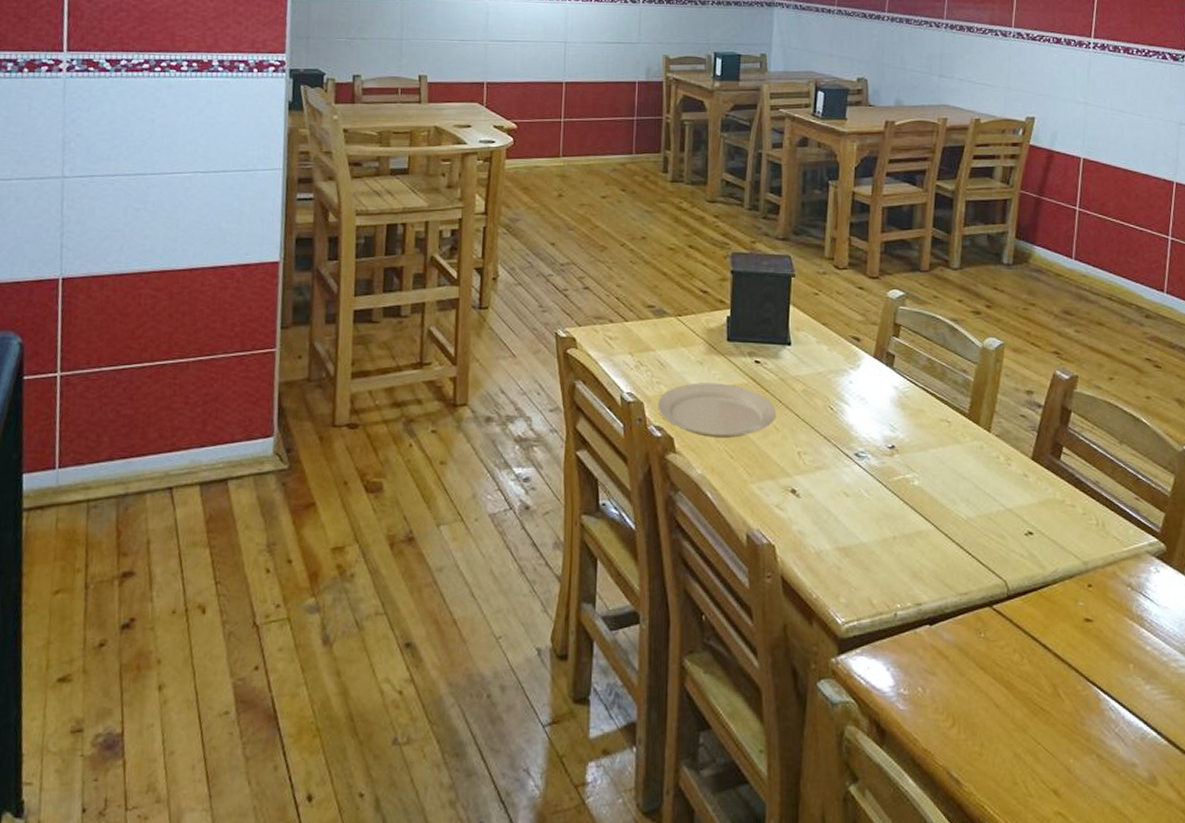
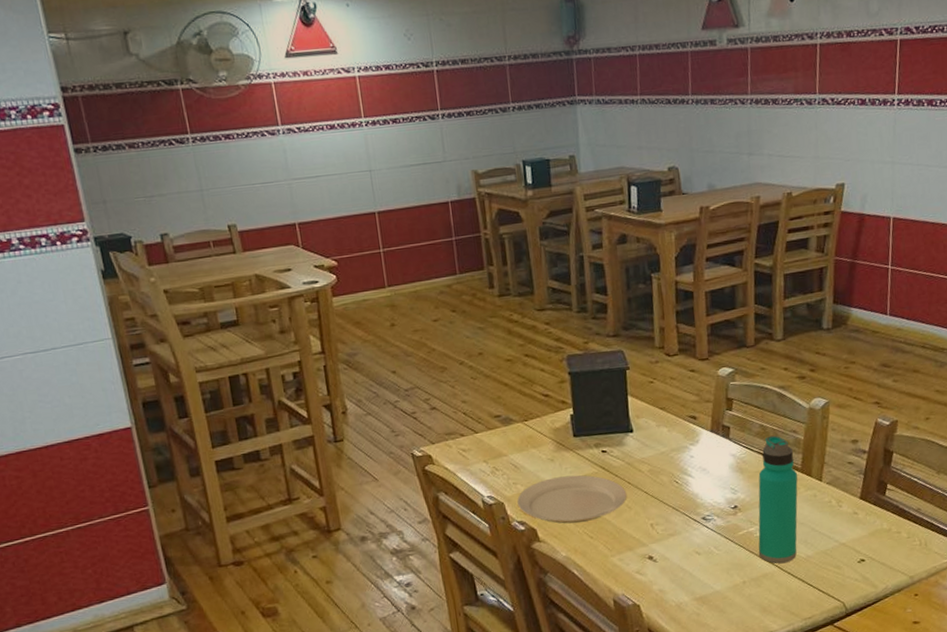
water bottle: none [913,372,965,521] -> present [758,435,798,563]

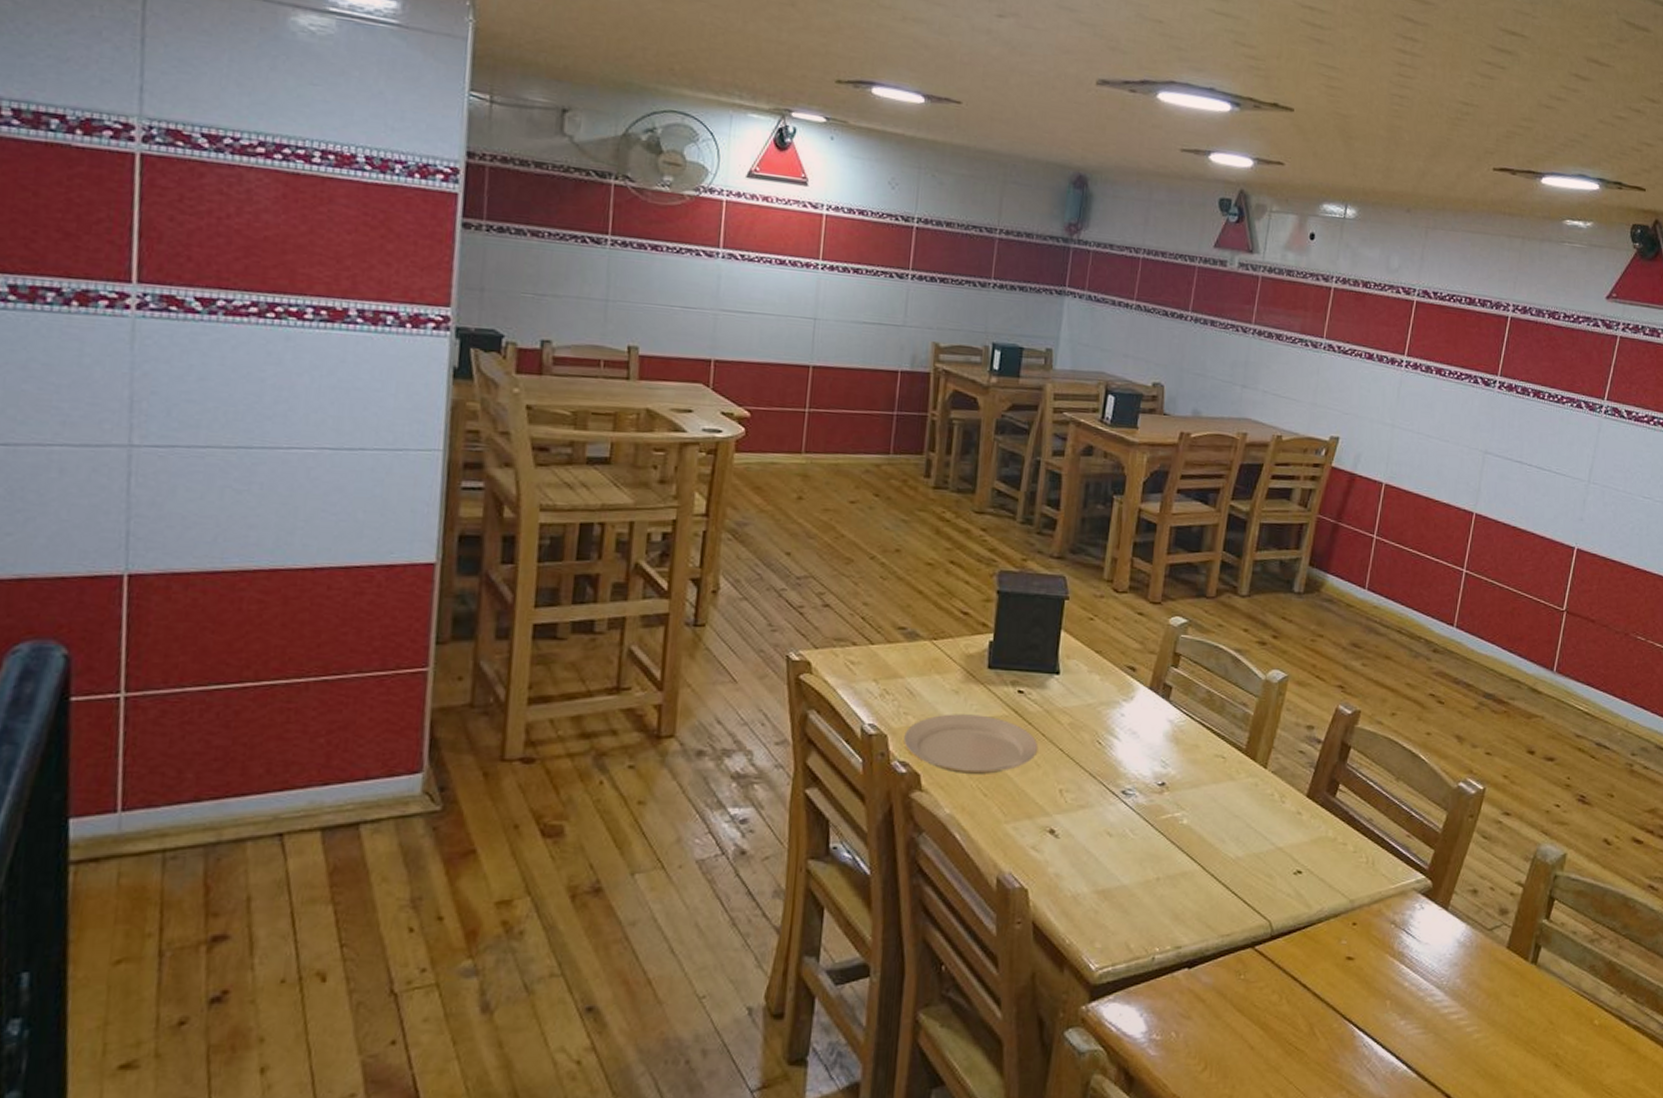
water bottle: present [758,435,798,563] -> none [1180,705,1241,861]

